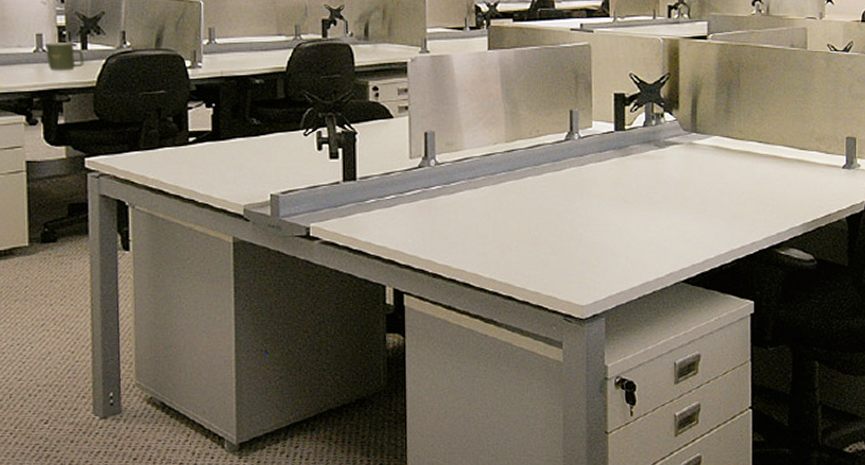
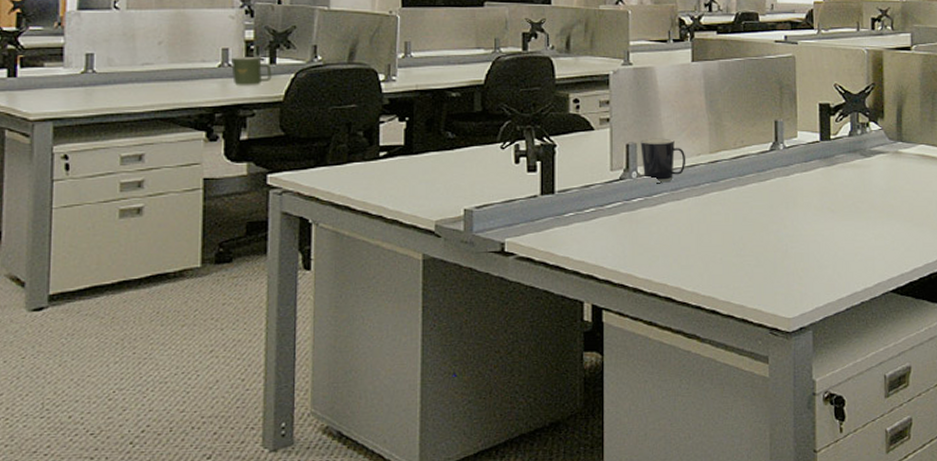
mug: none [438,126,483,171] -> present [640,138,686,183]

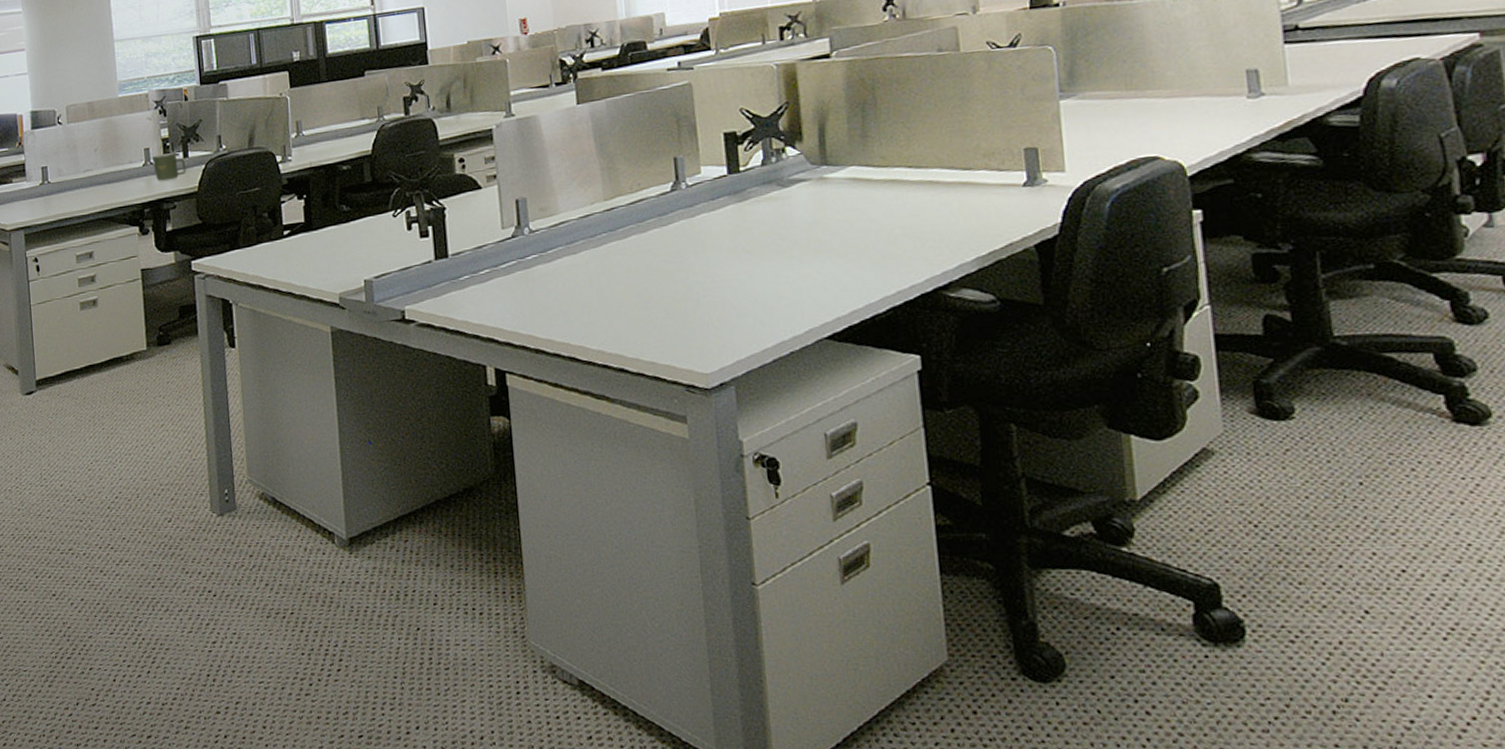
mug: present [640,138,686,183] -> none [530,189,580,237]

